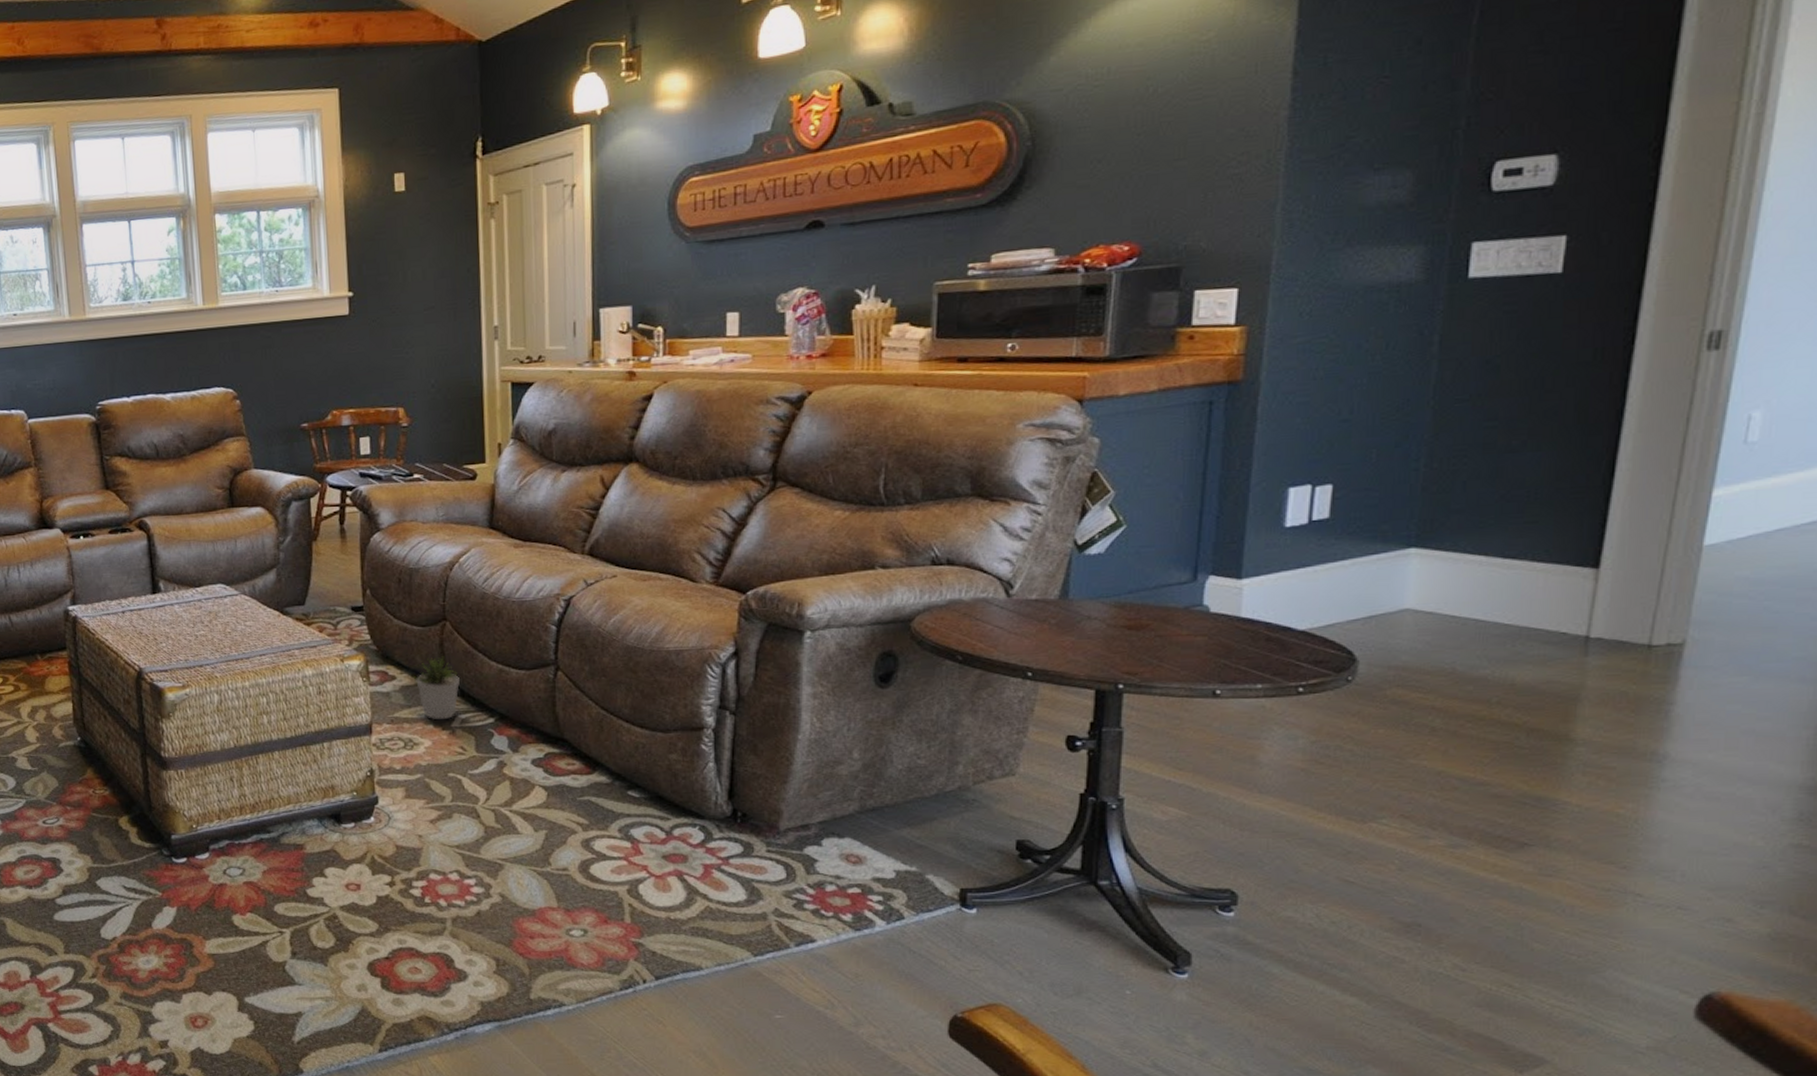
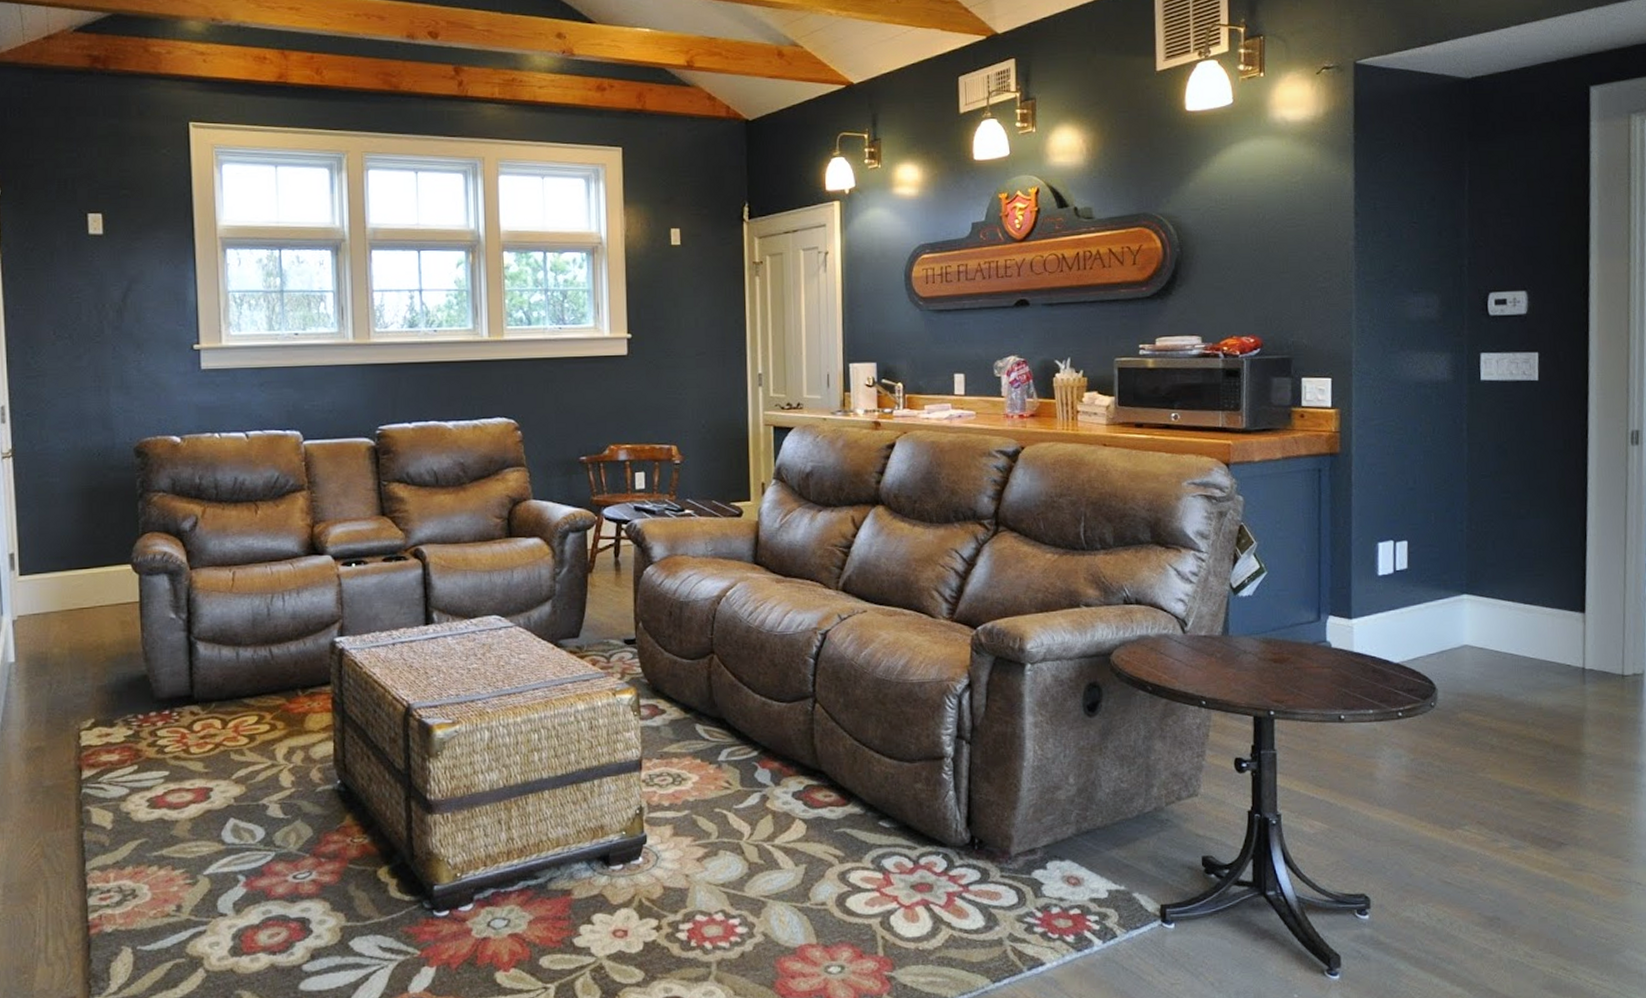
potted plant: present [412,656,460,720] -> none [681,689,726,754]

